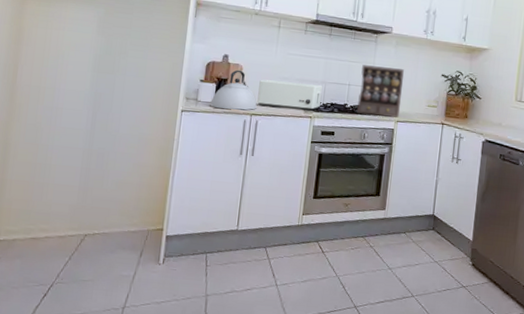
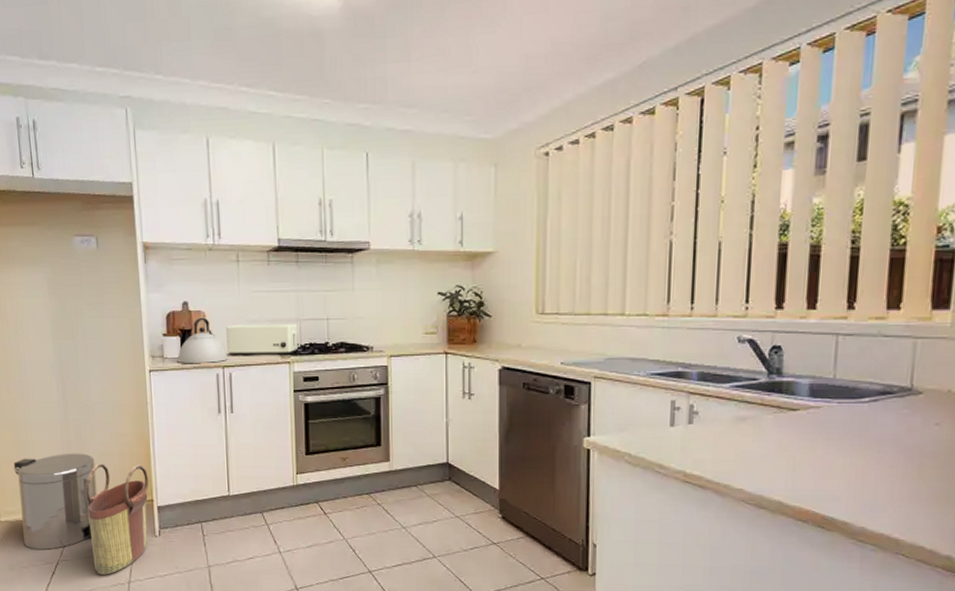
trash can: none [20,178,112,272] -> present [13,453,97,550]
shopping bag: none [90,191,163,299] -> present [85,463,149,575]
spice rack: present [356,65,404,119] -> none [340,292,393,353]

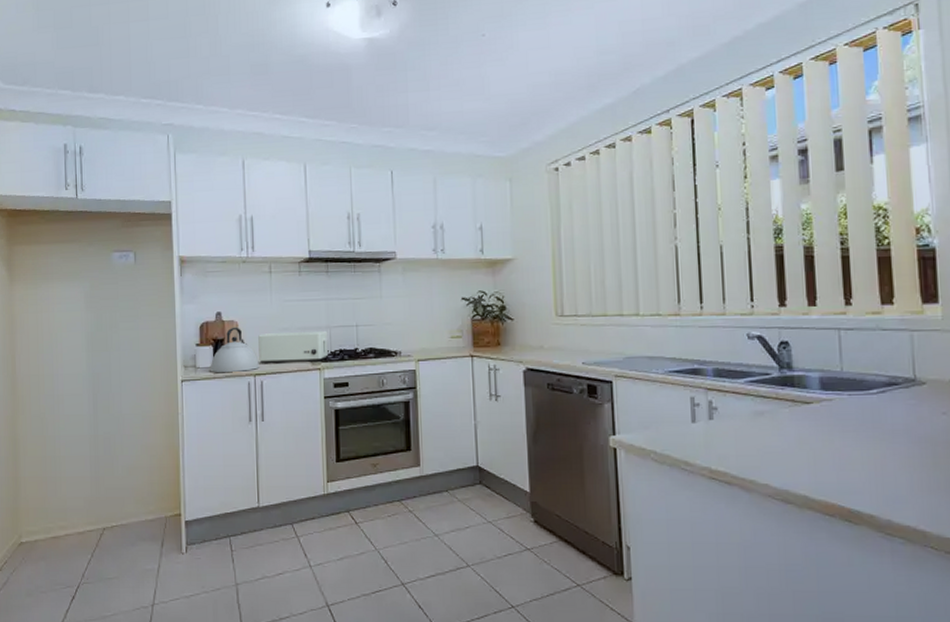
trash can: present [13,453,97,550] -> none [39,467,124,572]
shopping bag: present [85,463,149,575] -> none [111,477,178,598]

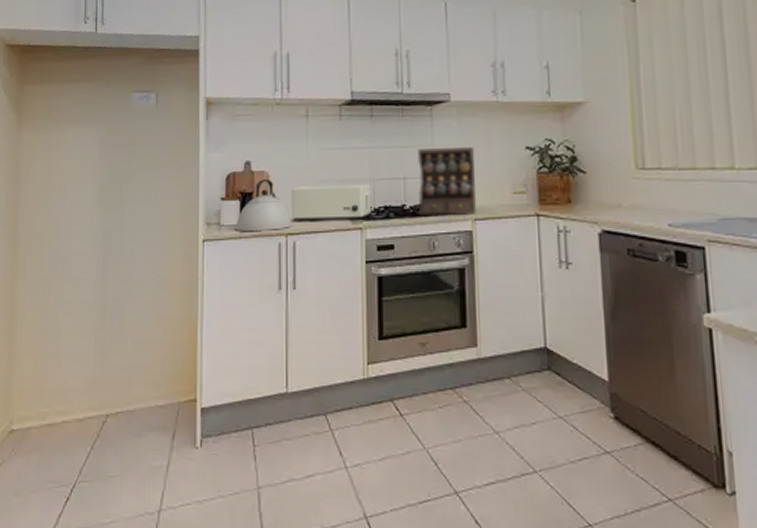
spice rack: none [368,298,420,358] -> present [418,147,477,216]

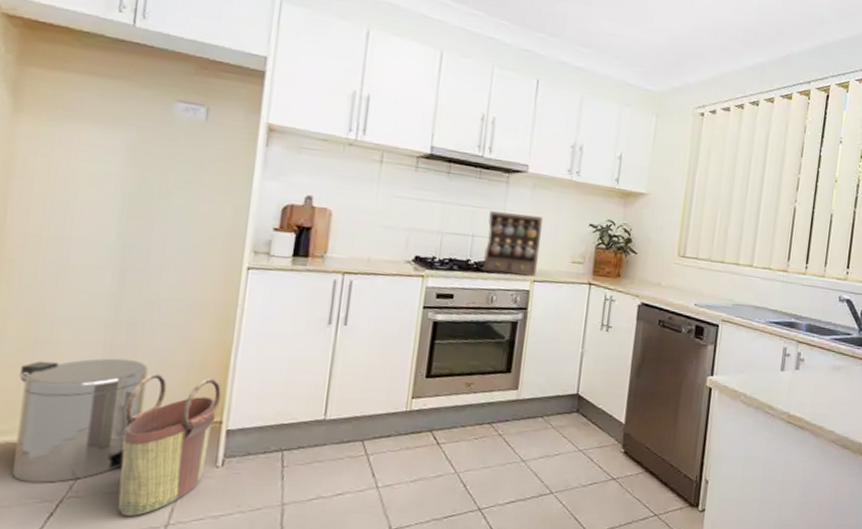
trash can: none [36,341,132,467] -> present [13,358,149,483]
shopping bag: none [117,354,194,501] -> present [118,373,222,516]
kettle: present [236,178,292,232] -> none [287,215,352,268]
toaster: present [292,185,372,222] -> none [351,228,439,269]

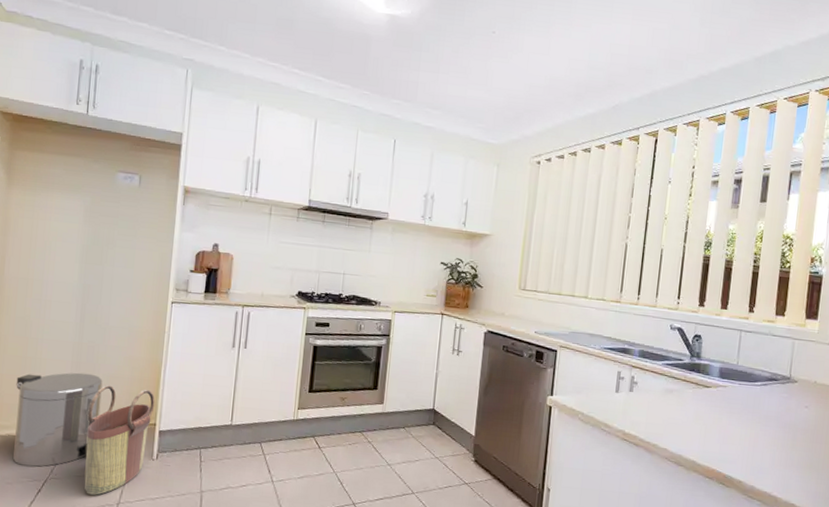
spice rack: present [481,211,543,278] -> none [351,253,401,309]

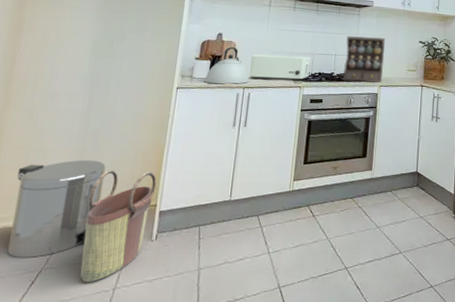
kettle: none [201,259,249,302] -> present [204,46,250,85]
toaster: none [249,269,317,302] -> present [249,54,311,82]
spice rack: none [351,253,401,309] -> present [342,36,385,84]

